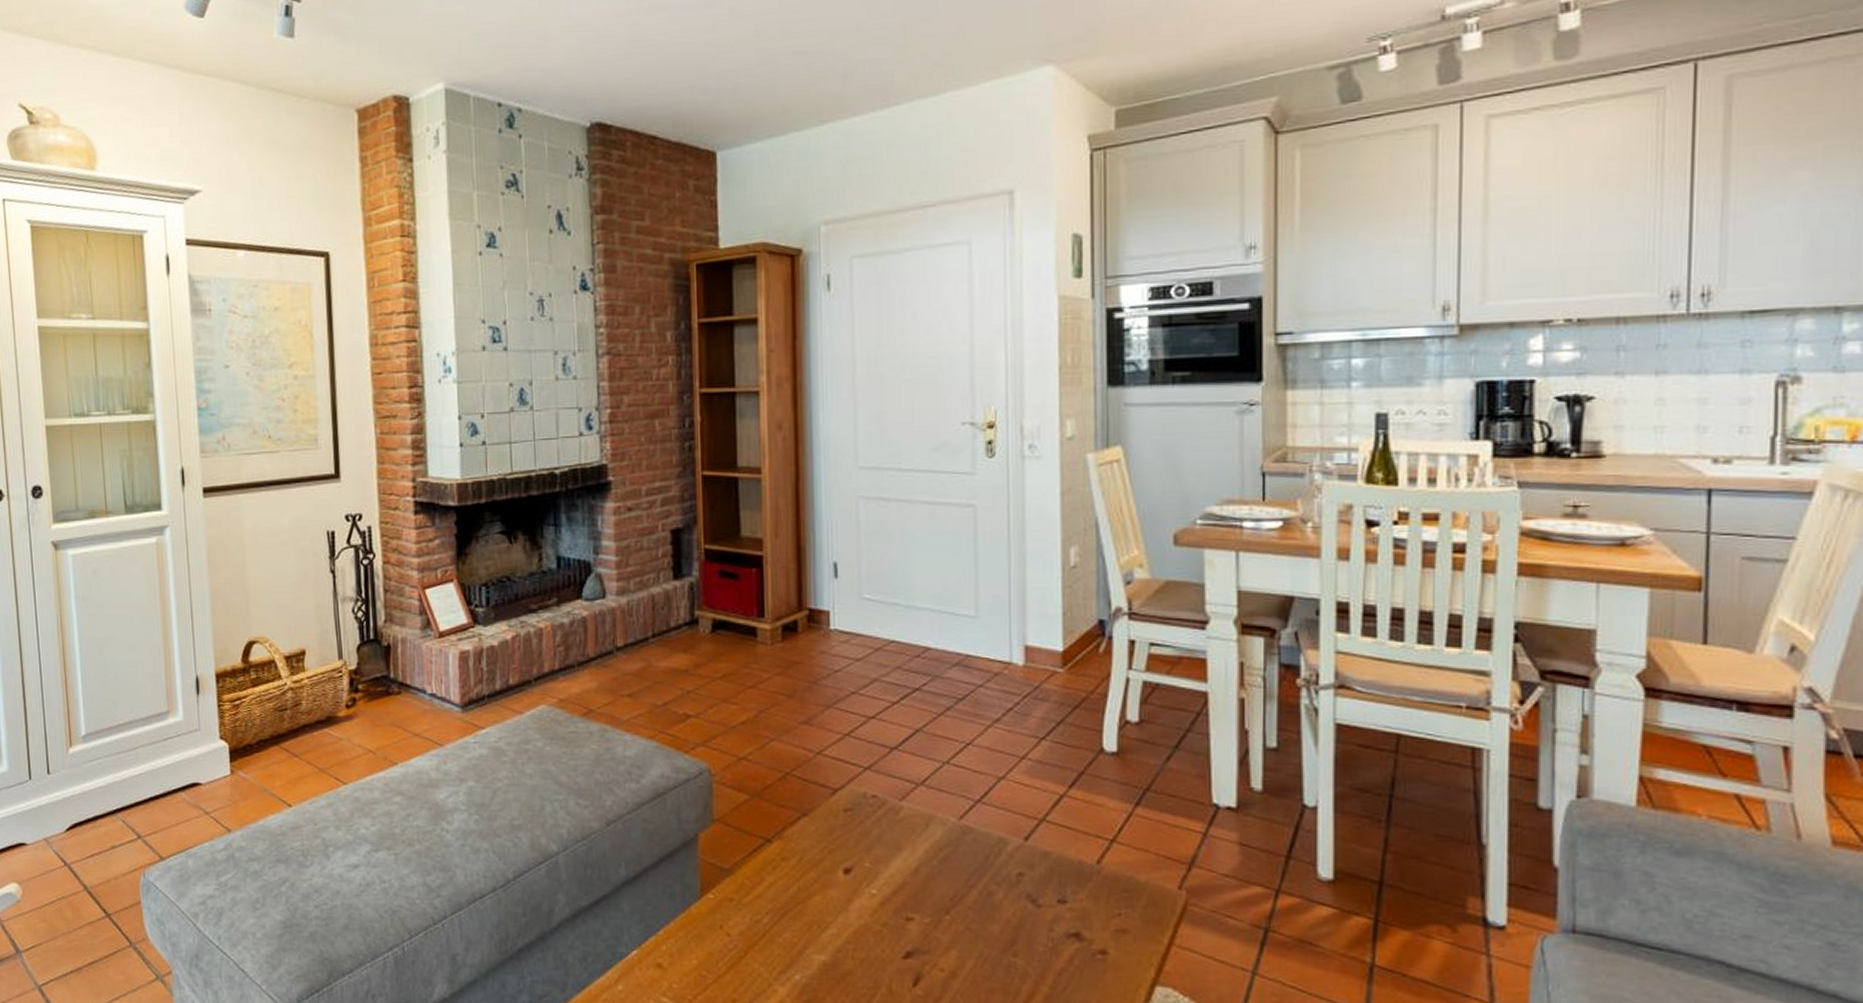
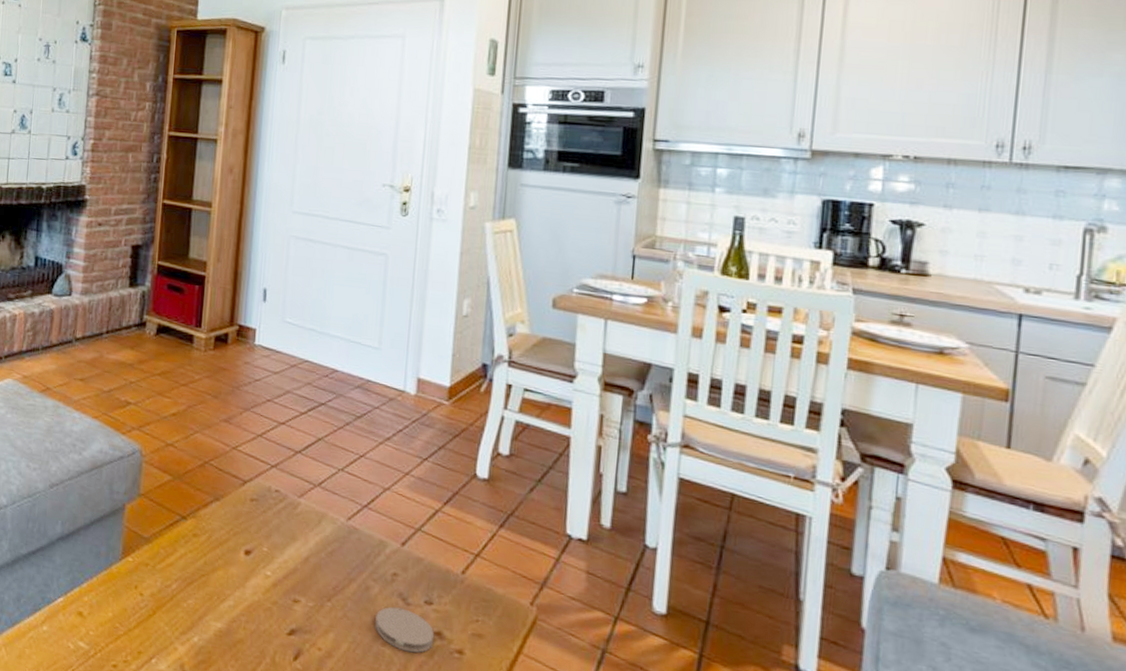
coaster: none [1003,911,1072,960] -> present [375,606,435,653]

